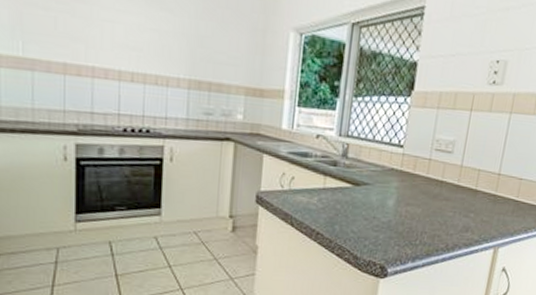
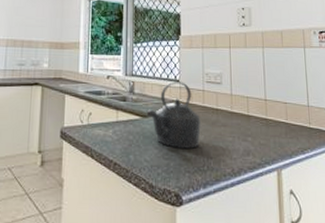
kettle: none [359,146,421,222] -> present [146,81,201,149]

